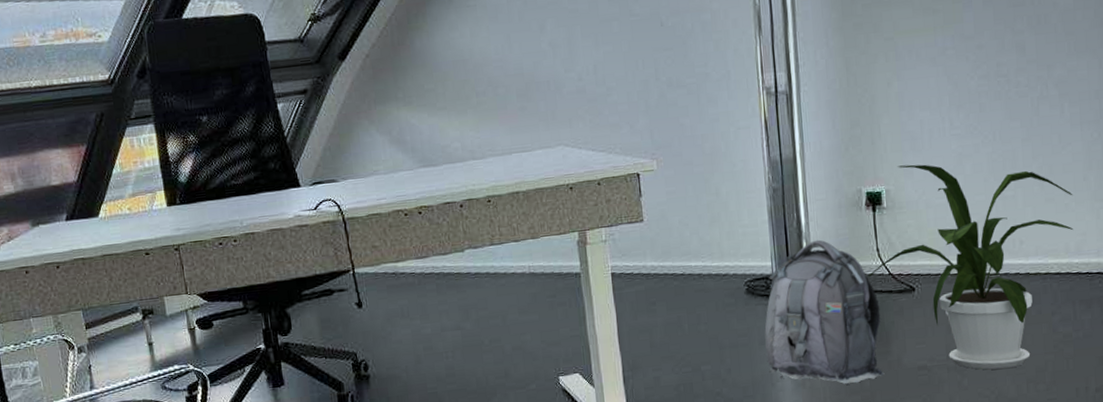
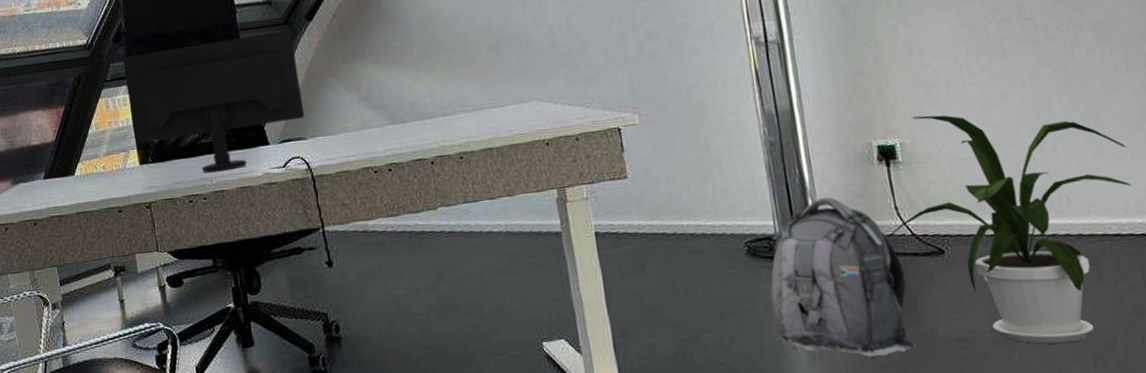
computer monitor: none [148,69,337,215] -> present [122,29,305,173]

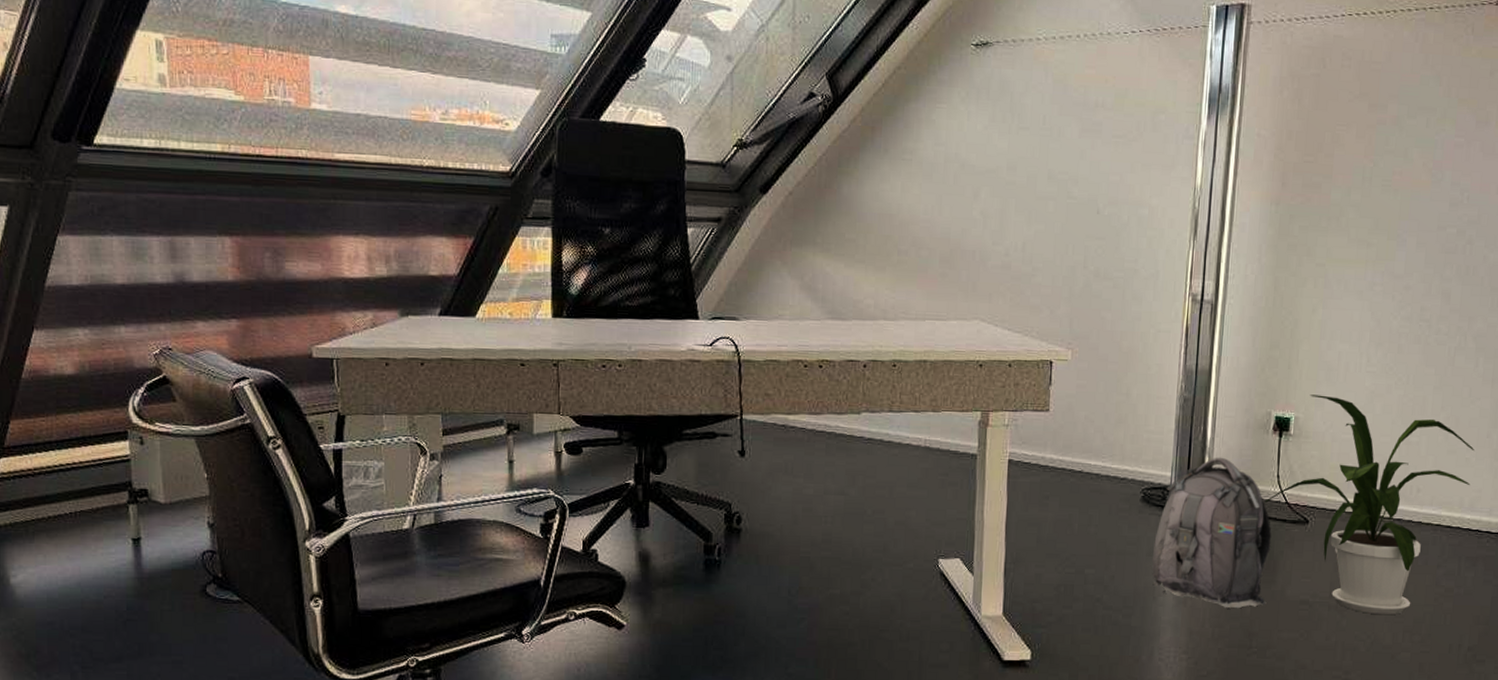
computer monitor: present [122,29,305,173] -> none [549,194,743,339]

